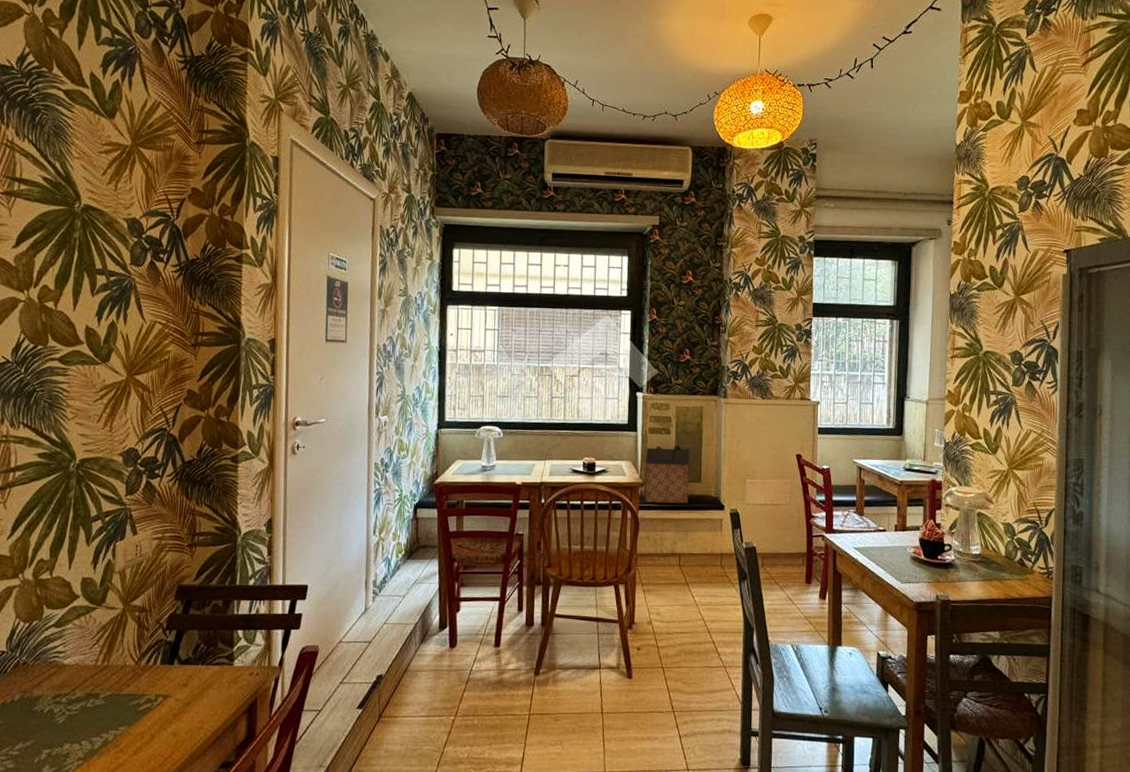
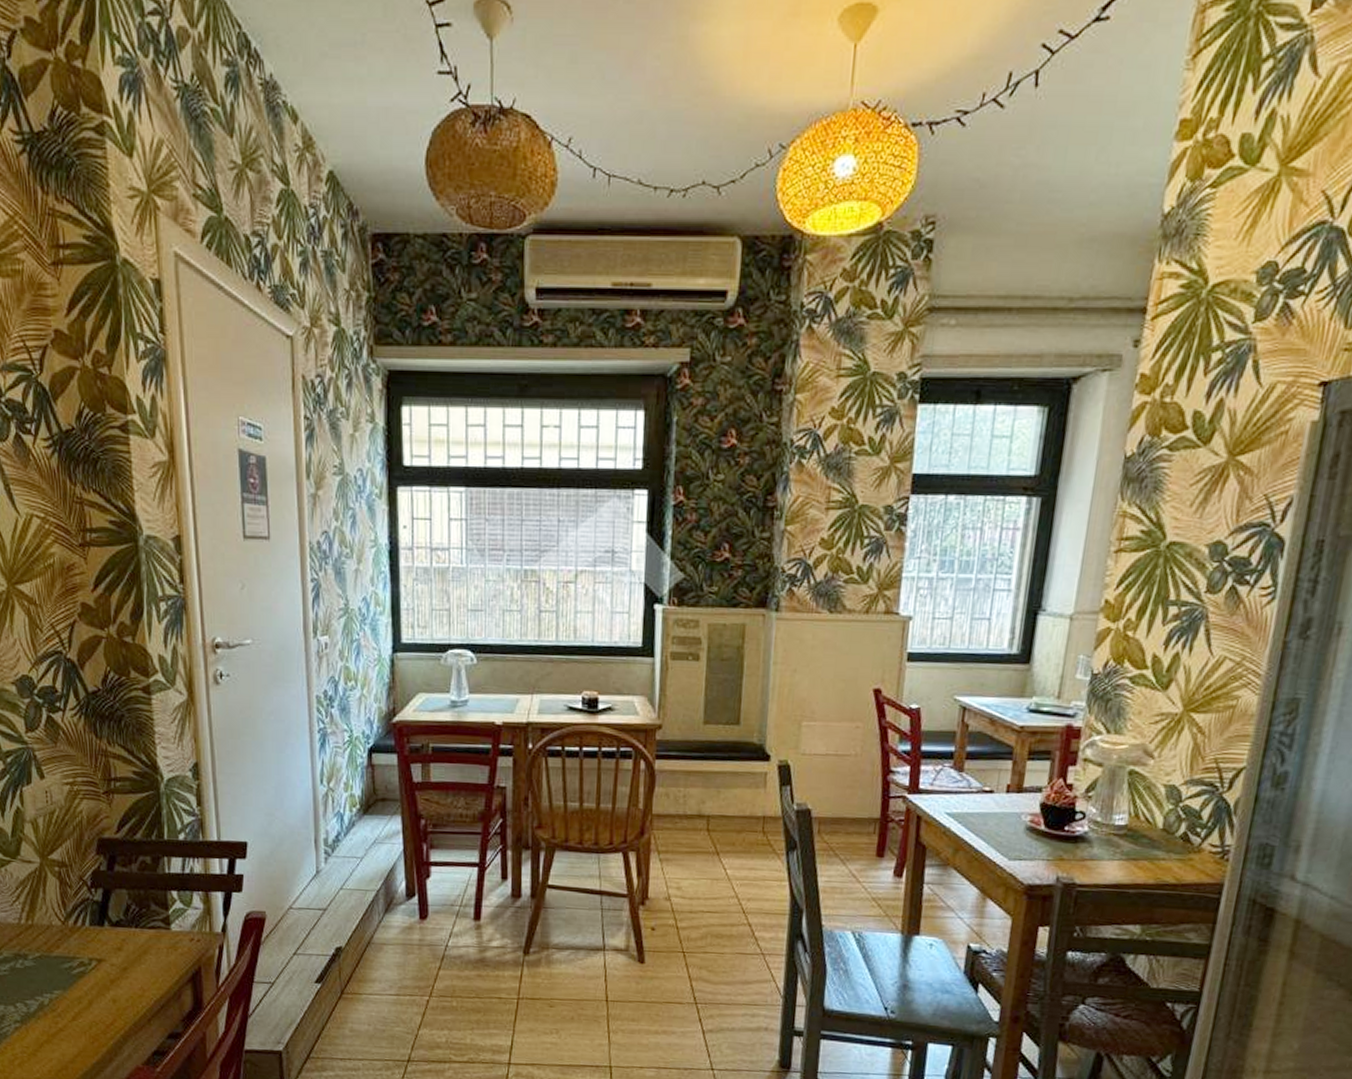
bag: present [644,445,690,504] -> none [662,675,726,753]

